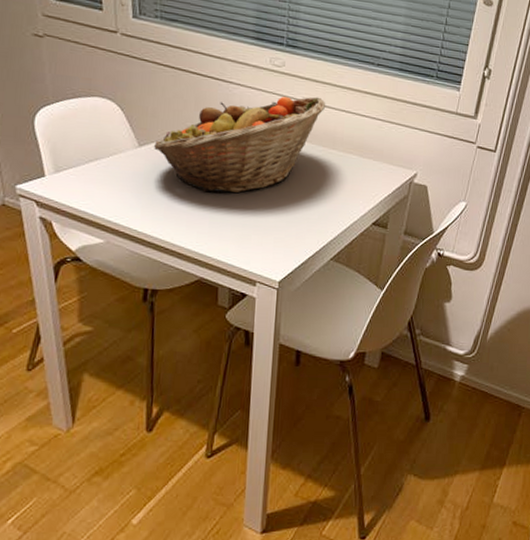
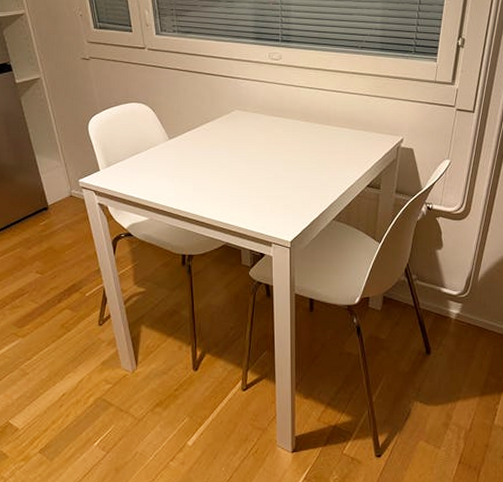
fruit basket: present [153,96,326,193] -> none [180,82,319,172]

